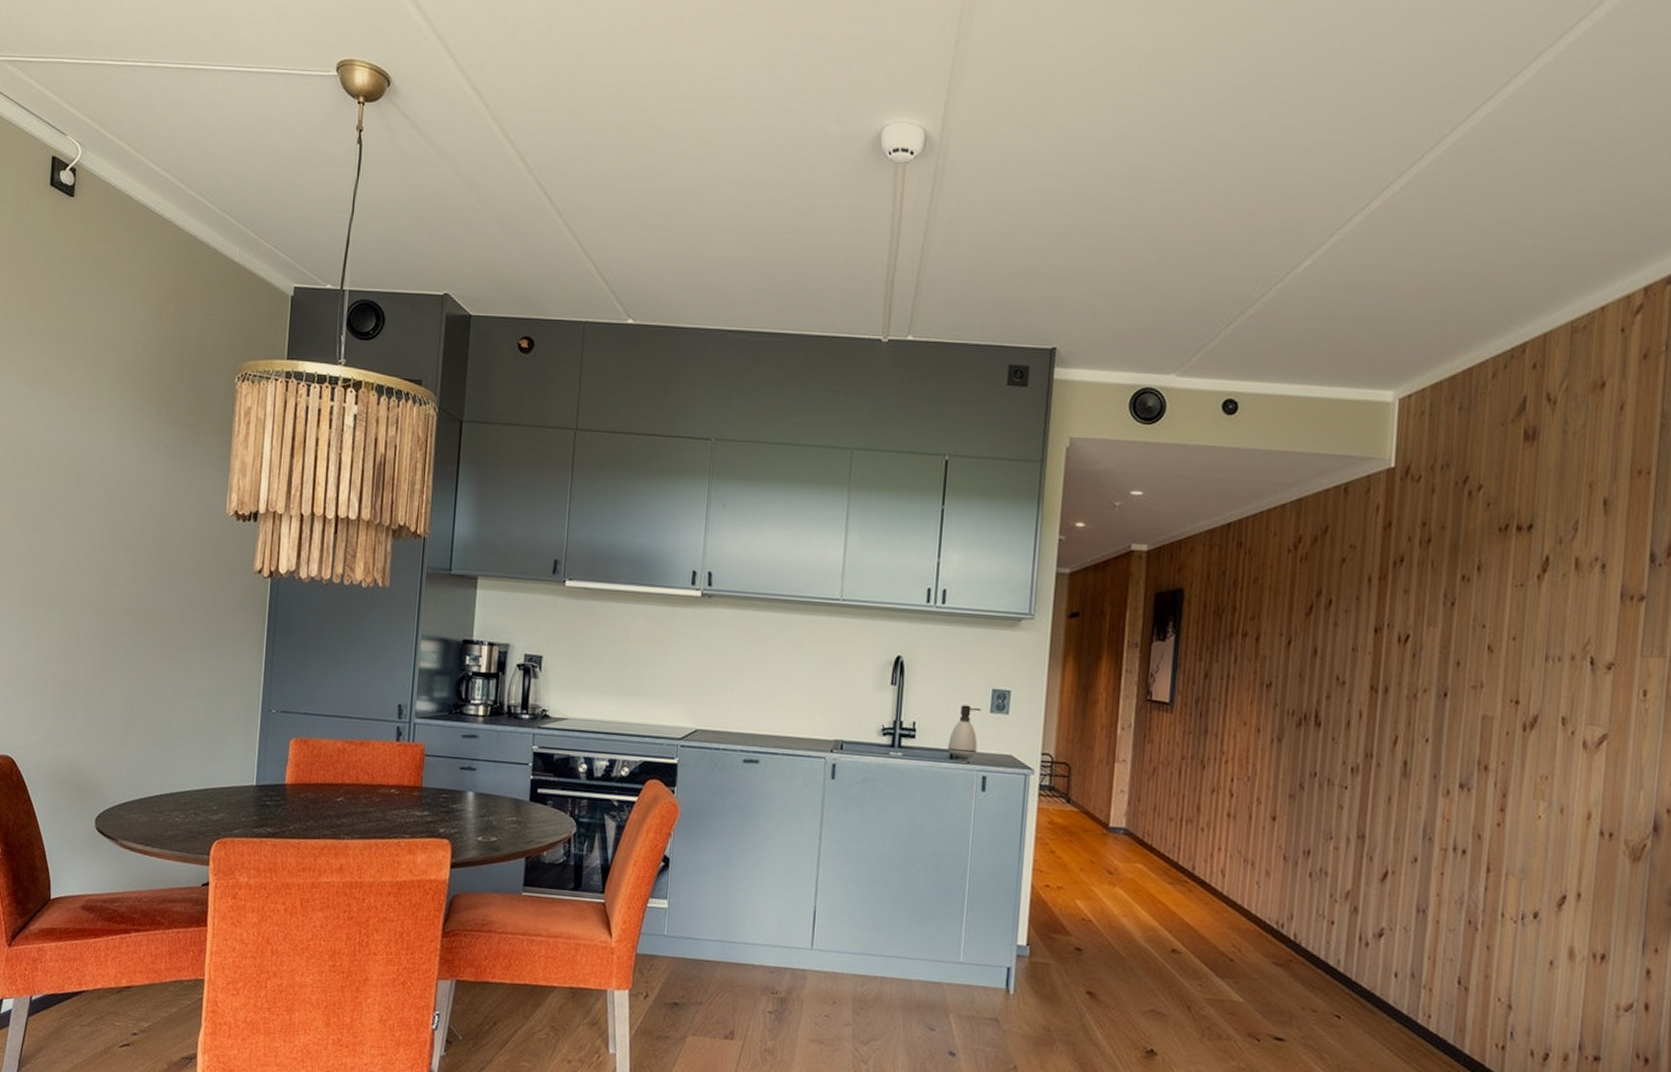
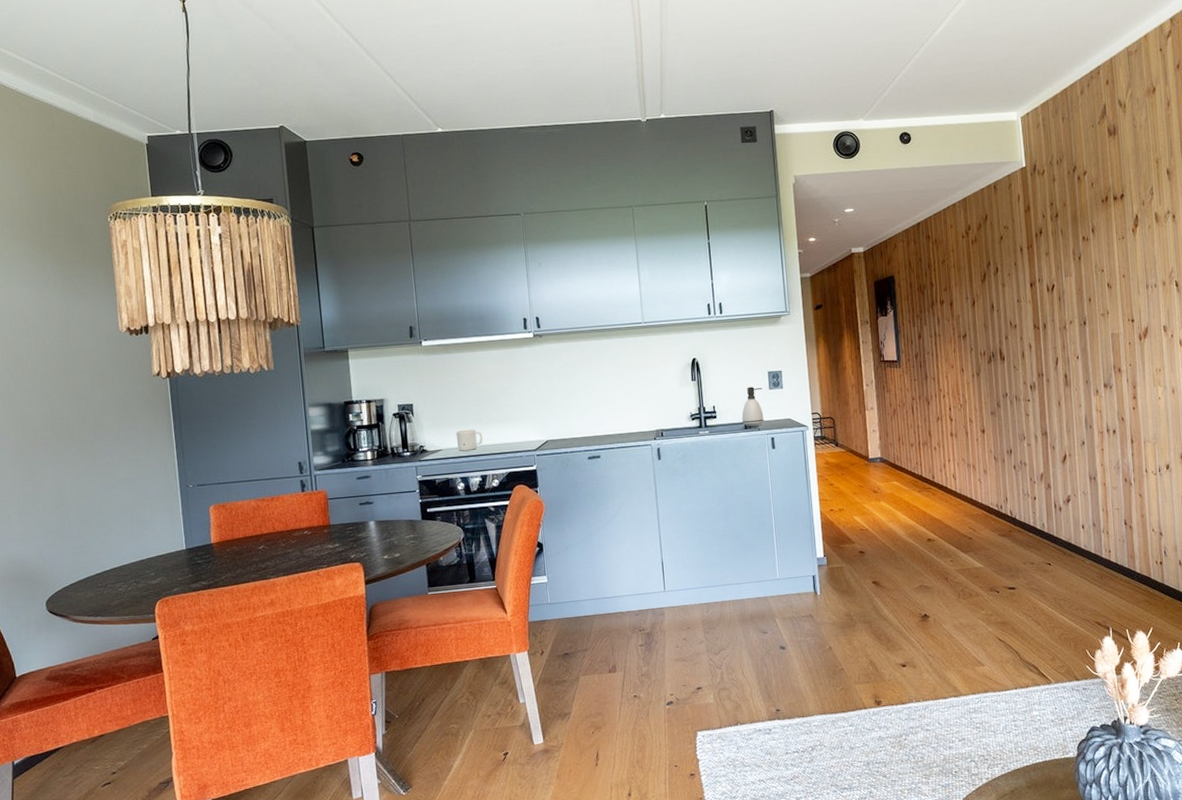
mug: none [586,698,619,726] -> present [455,429,483,451]

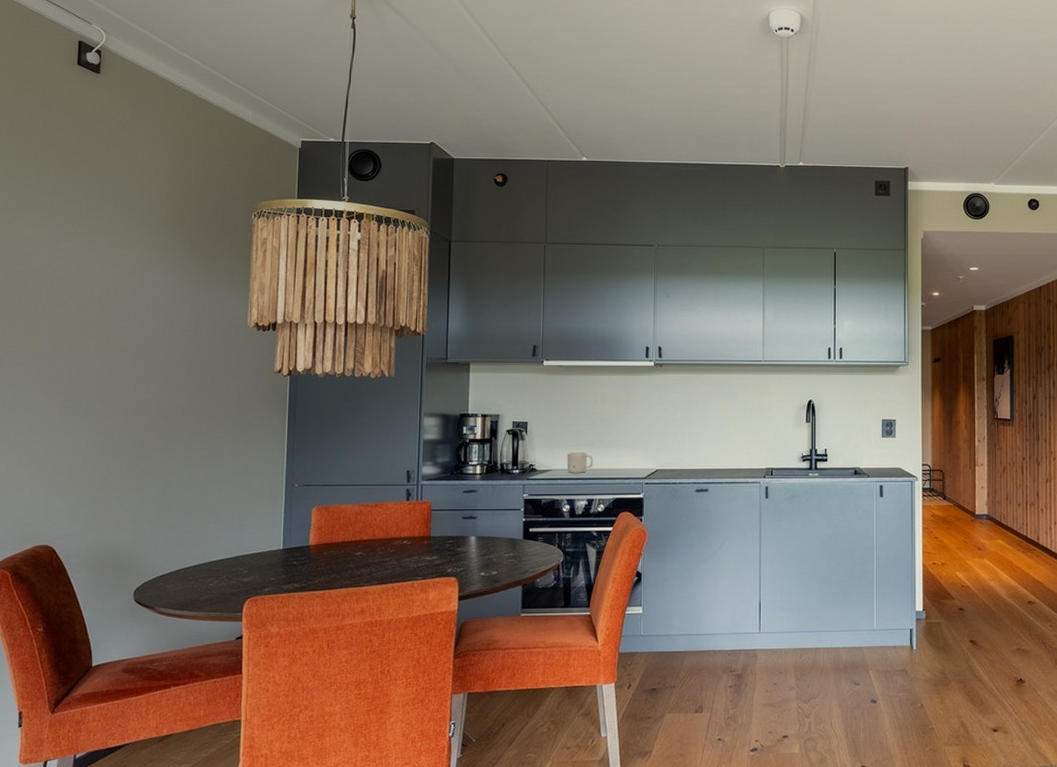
soap dispenser: present [741,386,764,428] -> none [852,433,875,474]

